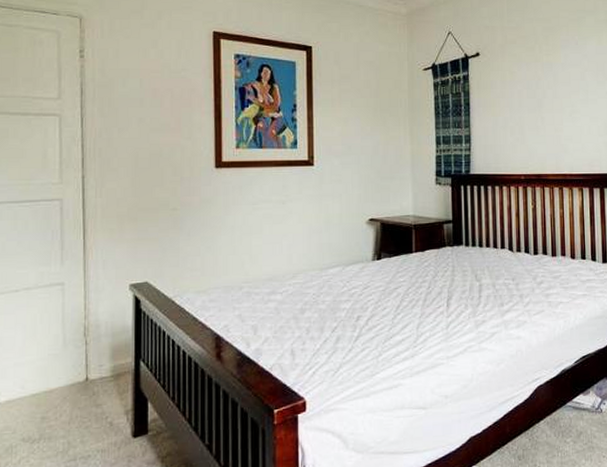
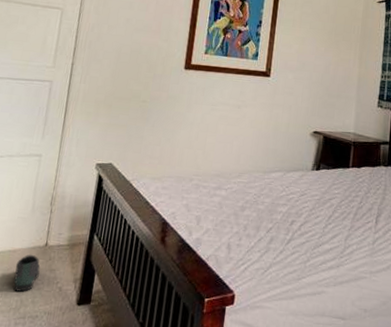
shoe: none [56,391,84,434] -> present [13,254,41,292]

